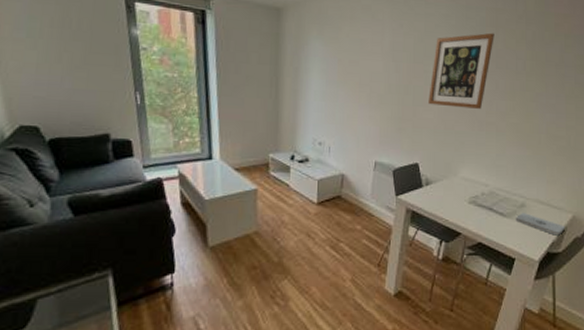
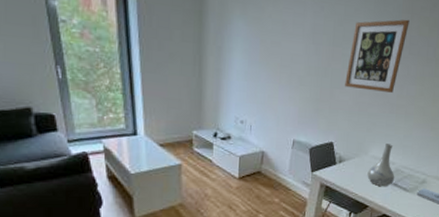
vase: none [458,164,489,212] -> present [367,144,395,187]

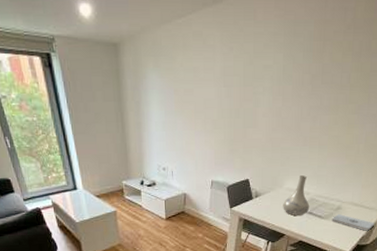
wall art: present [345,19,410,93] -> none [257,47,322,126]

